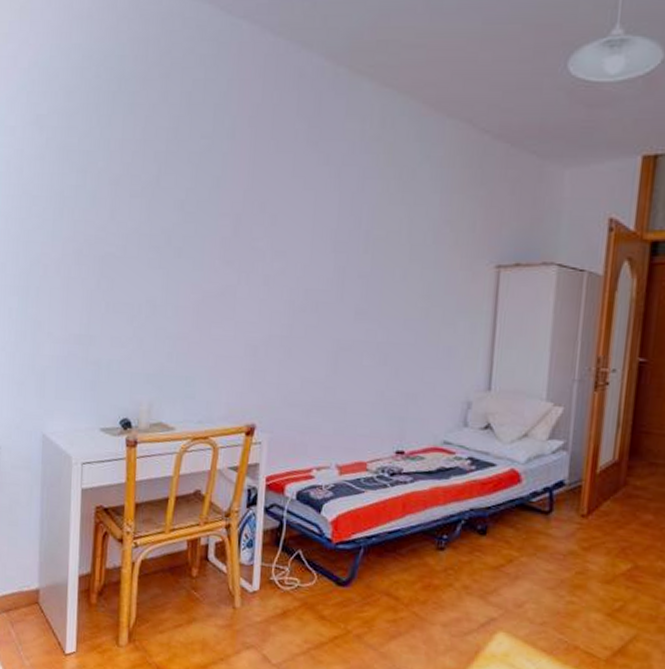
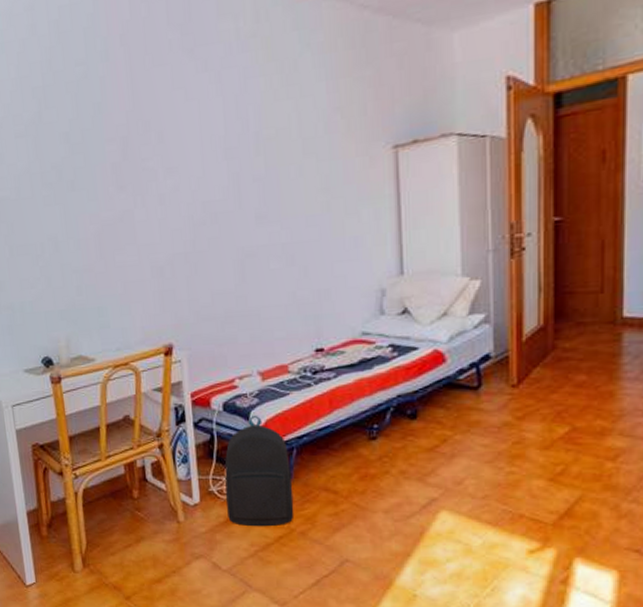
backpack: none [285,509,356,625] -> present [224,416,294,527]

